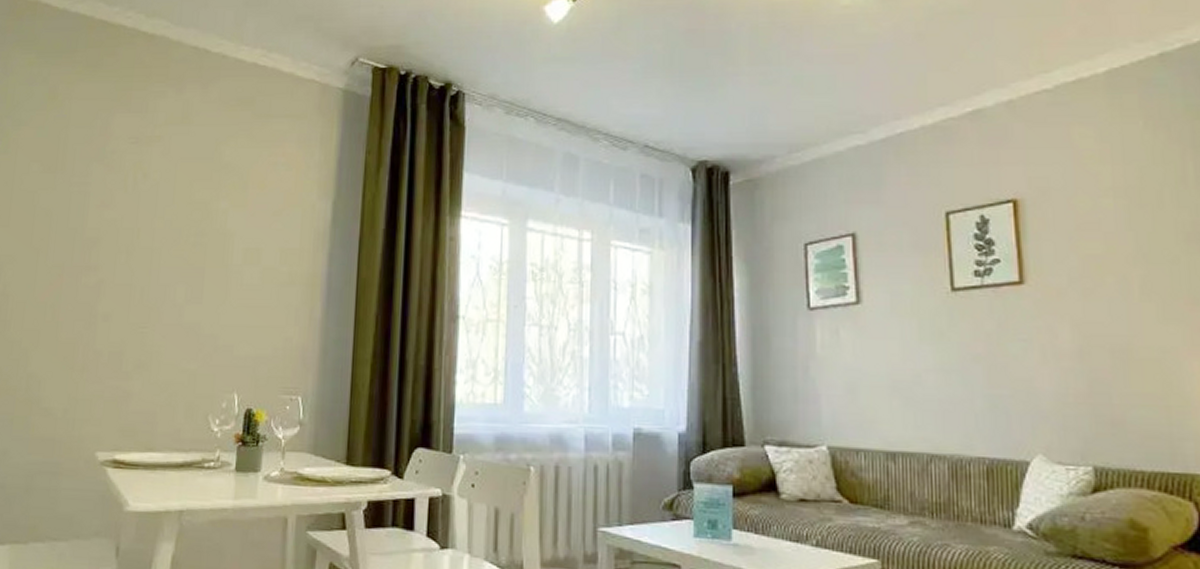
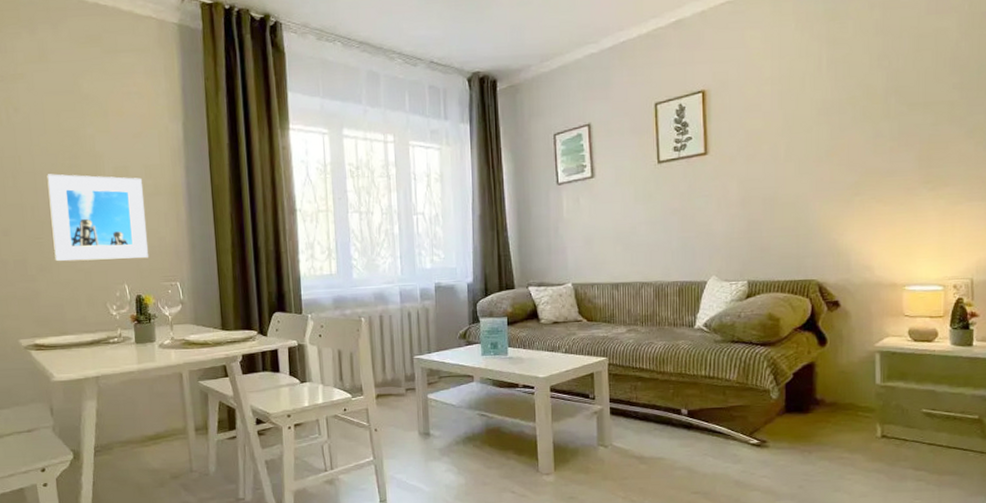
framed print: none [157,251,275,363] -> present [47,174,148,262]

